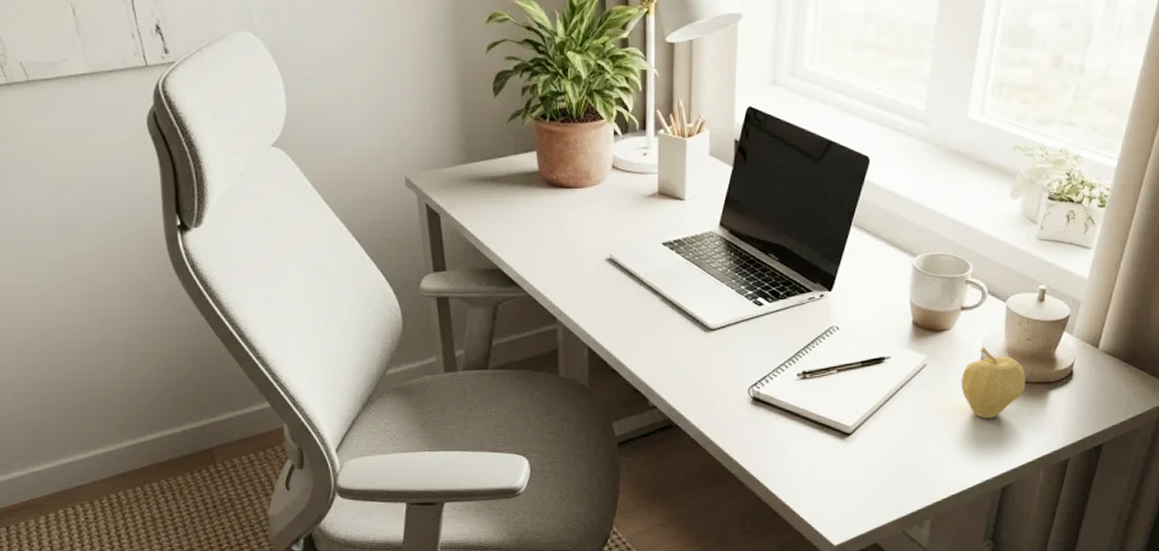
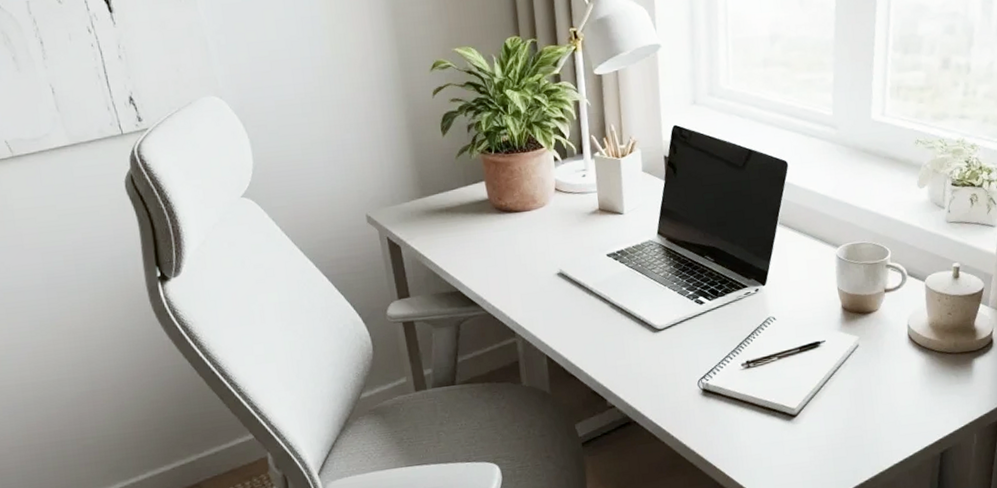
fruit: present [961,347,1026,419] -> none [891,324,951,390]

